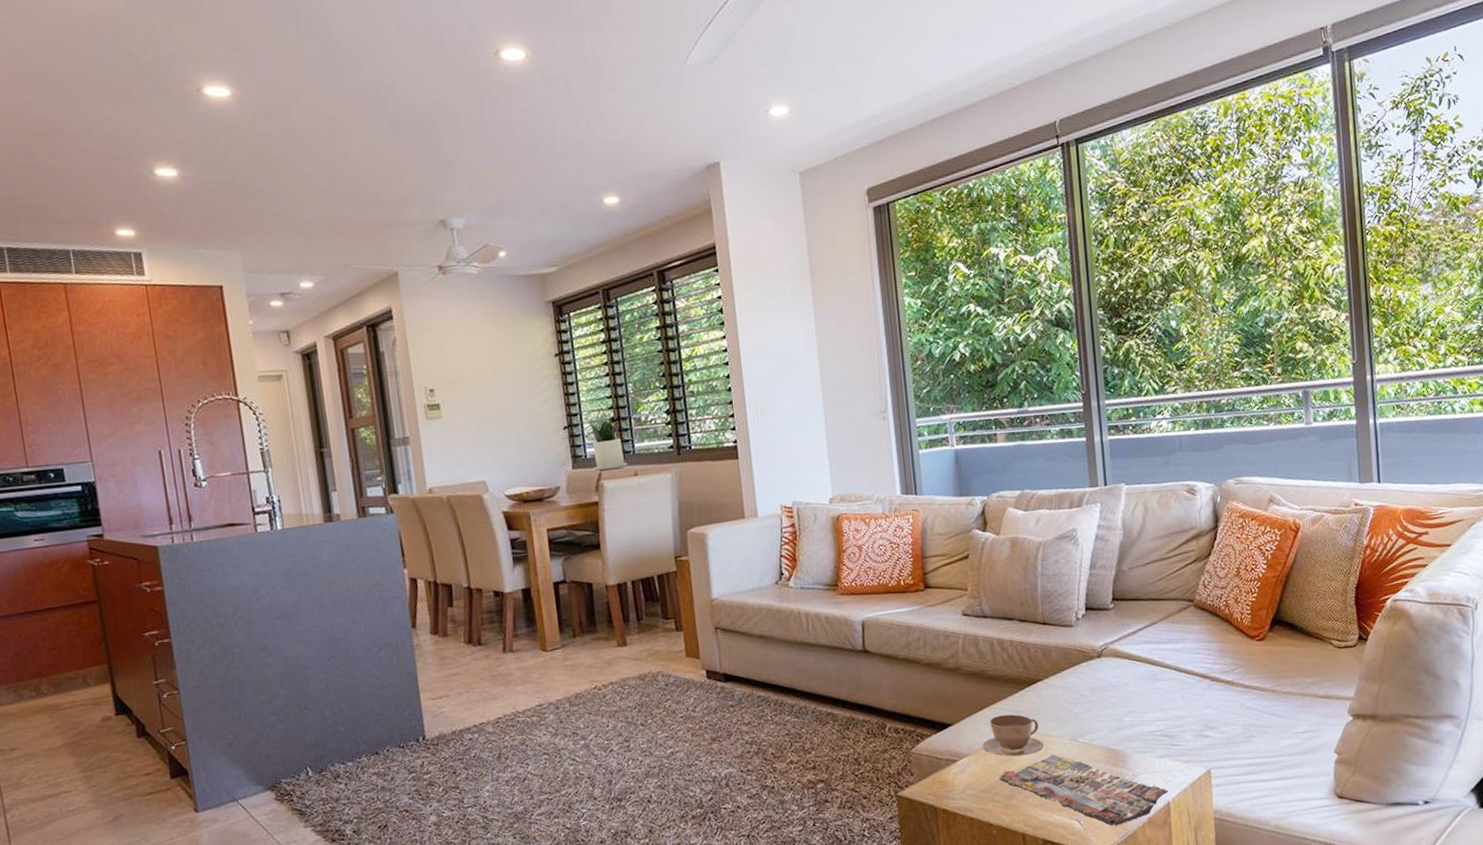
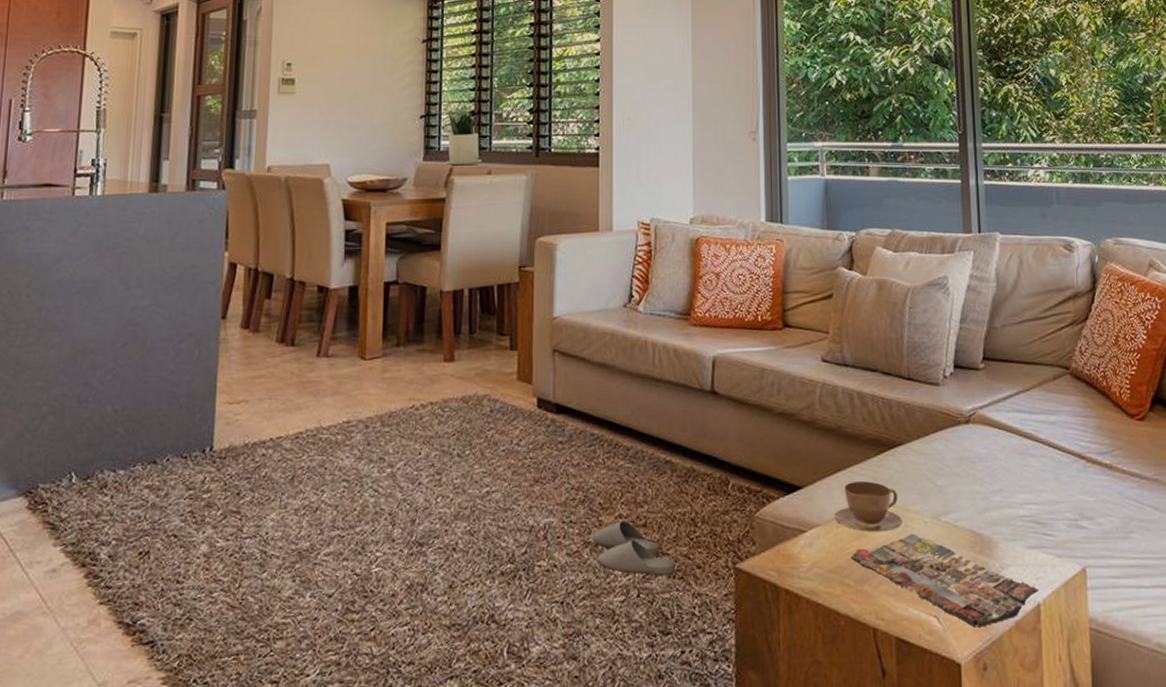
slippers: none [768,765,845,808] -> present [592,520,676,576]

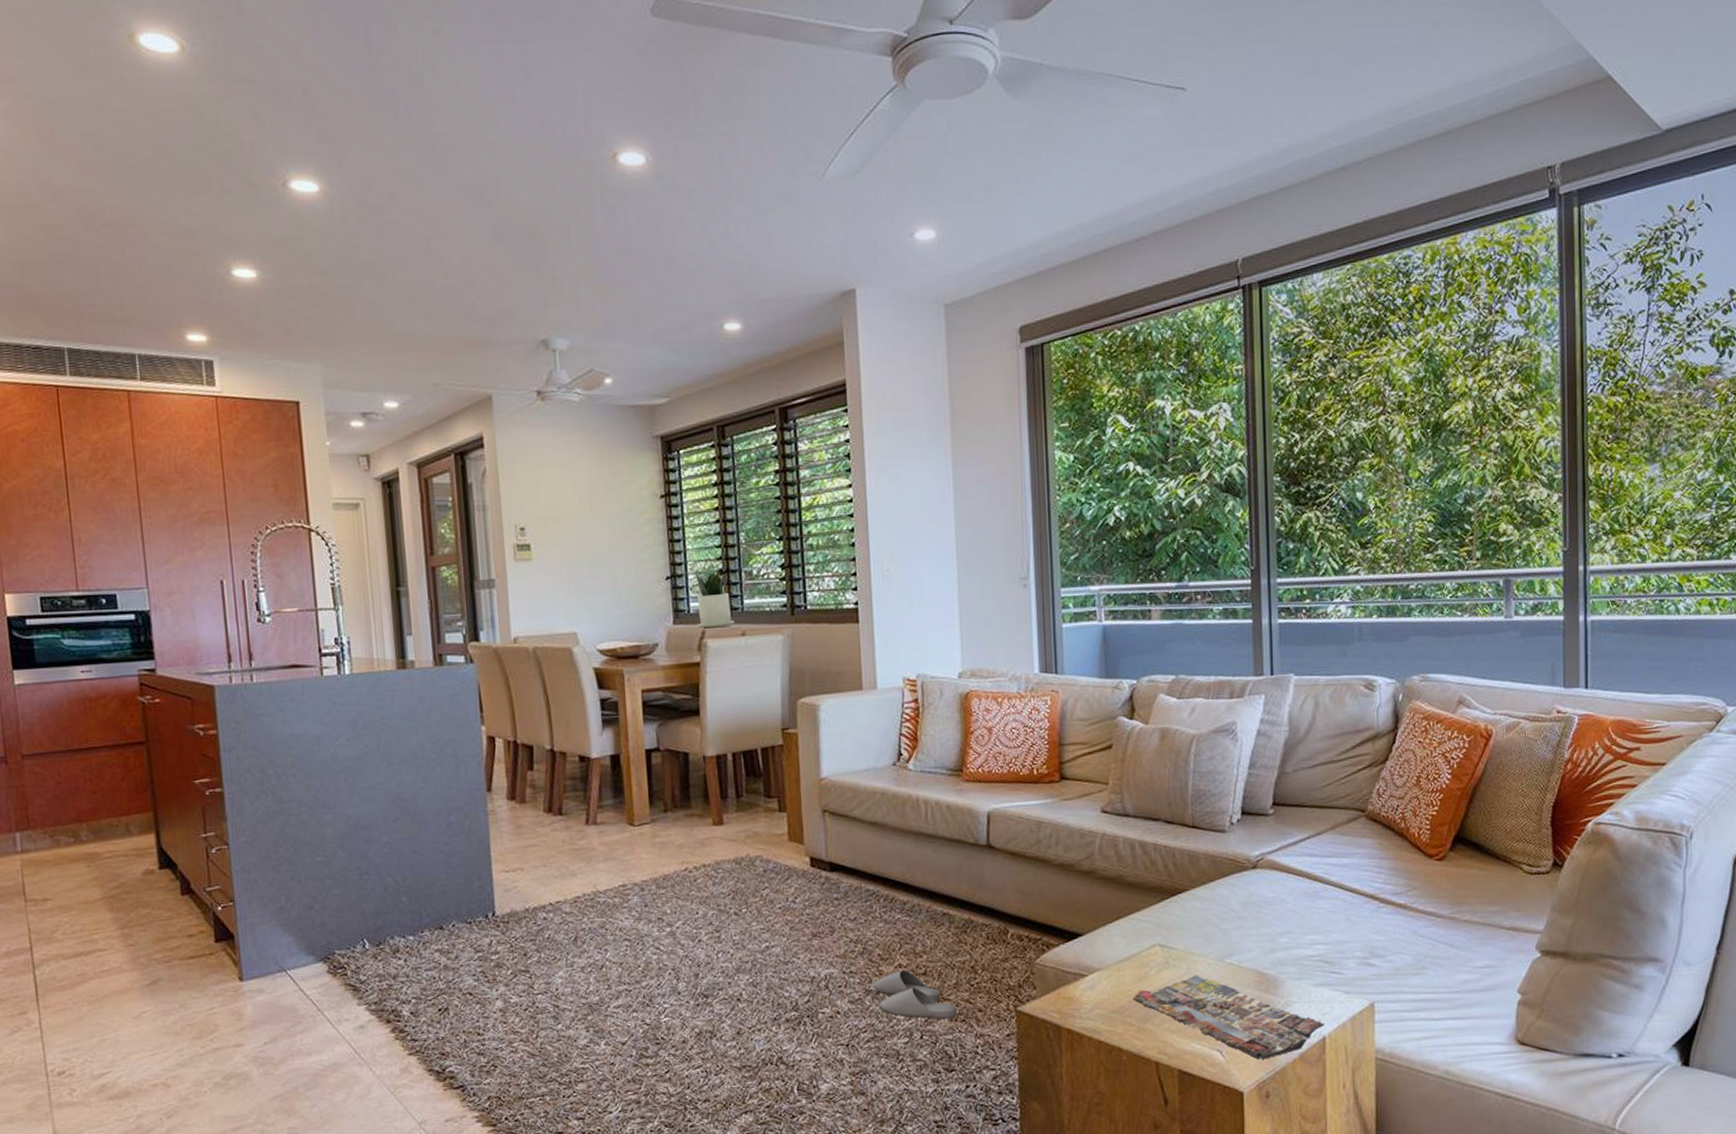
teacup: present [834,481,903,533] -> none [1116,927,1187,975]

